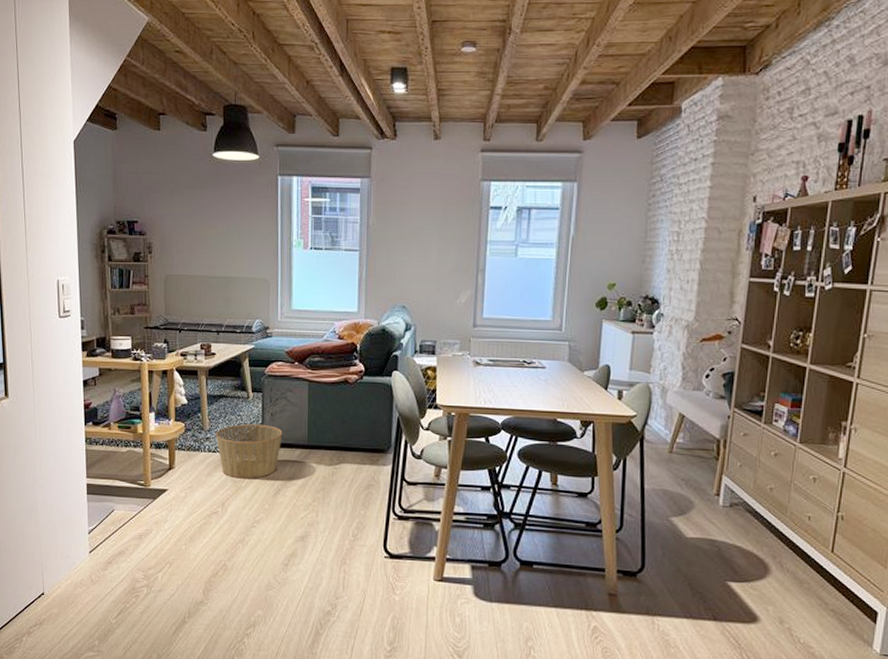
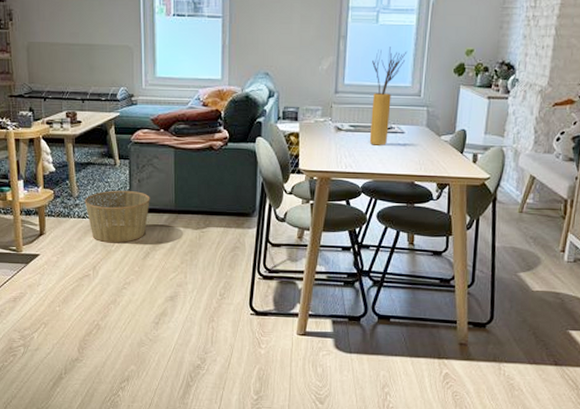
vase: none [509,280,548,381] -> present [369,47,408,146]

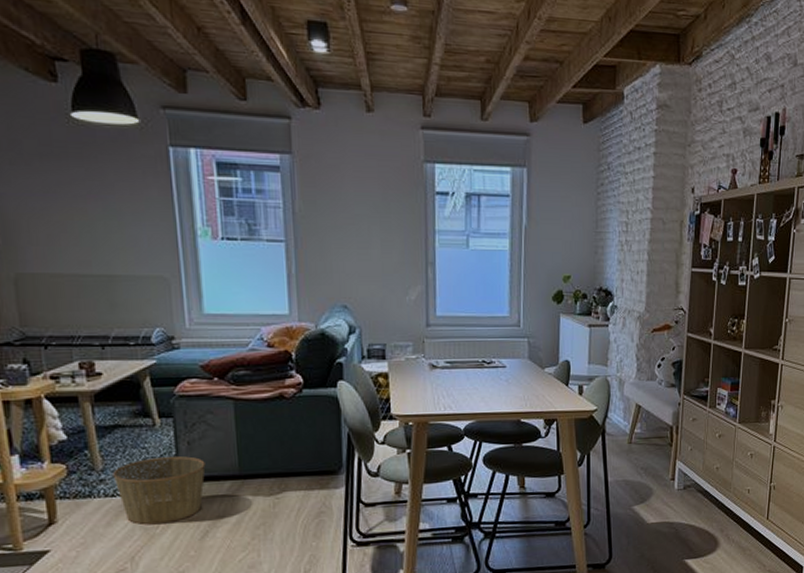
vase: present [369,47,408,146] -> none [465,274,503,383]

